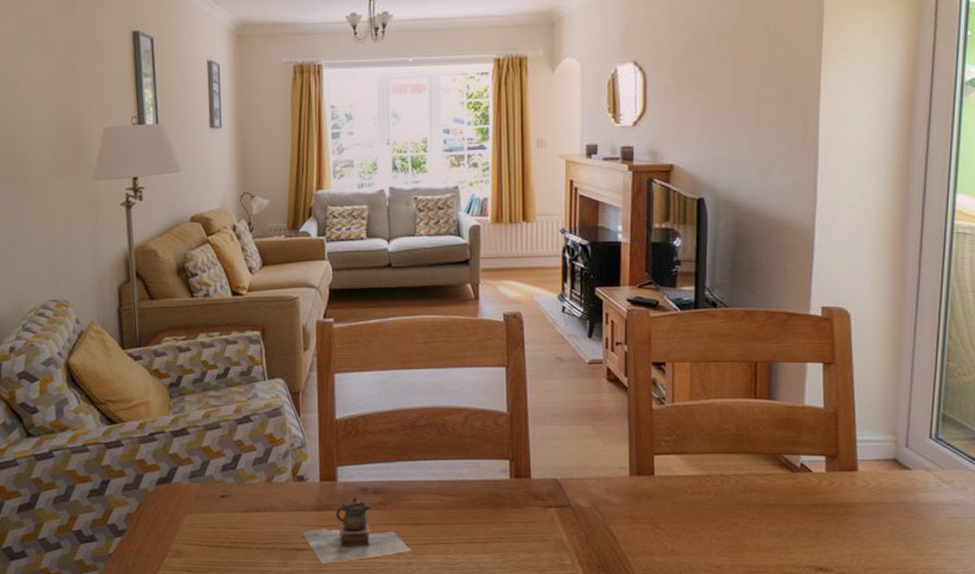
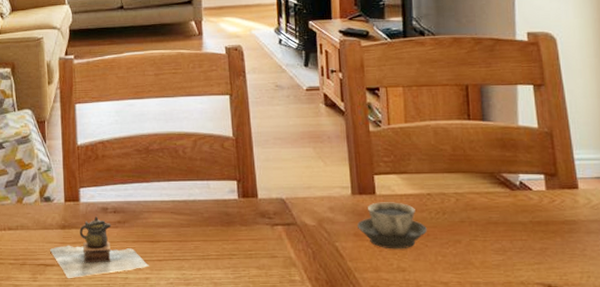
cup: none [632,483,704,532] -> present [356,202,427,249]

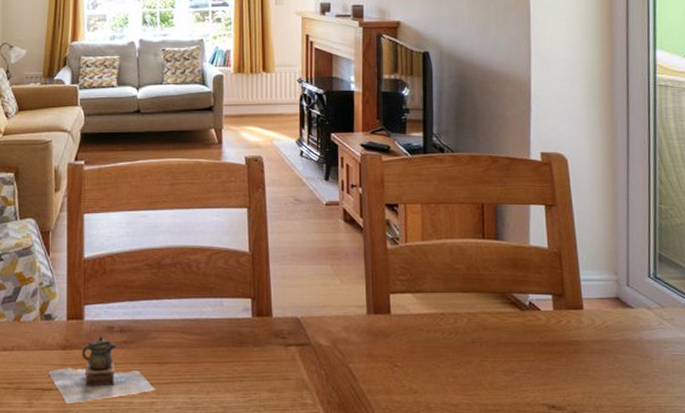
cup: present [356,202,427,249] -> none [370,322,439,371]

